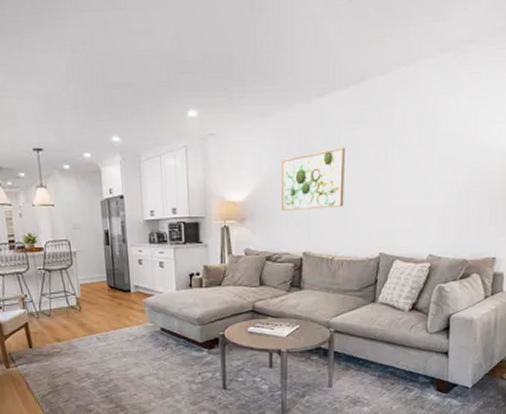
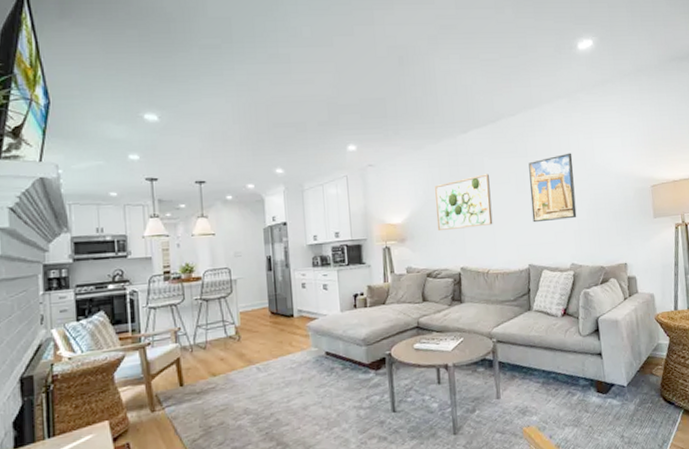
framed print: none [390,123,450,207] -> present [528,153,577,223]

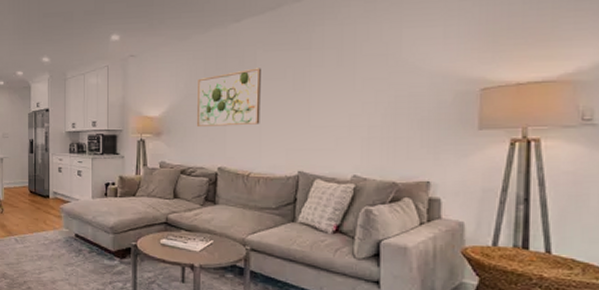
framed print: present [528,153,577,223] -> none [309,45,371,125]

